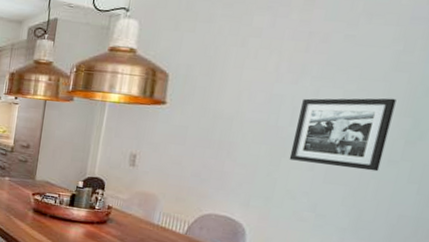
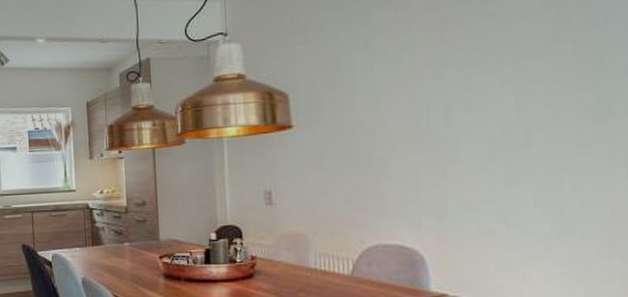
picture frame: present [289,98,397,172] -> none [453,73,570,165]

